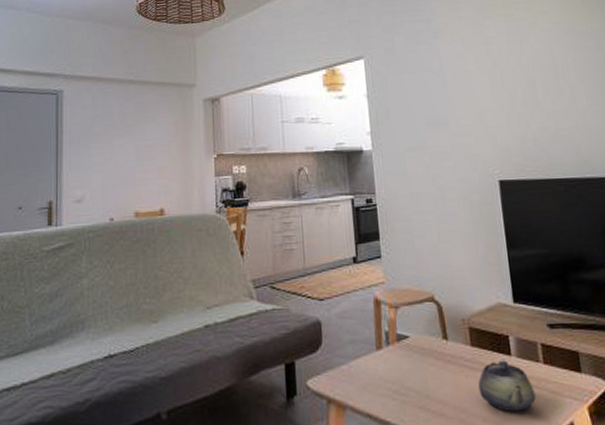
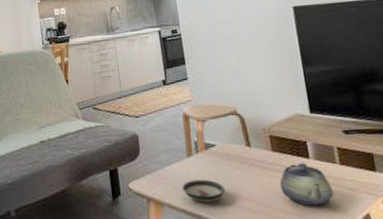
saucer: none [368,377,417,405] -> present [182,179,225,202]

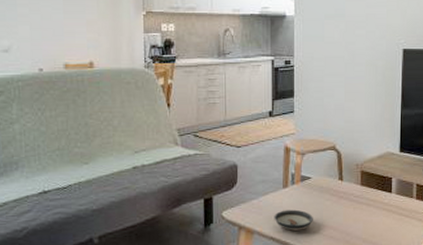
teapot: present [280,162,334,206] -> none [363,196,406,234]

